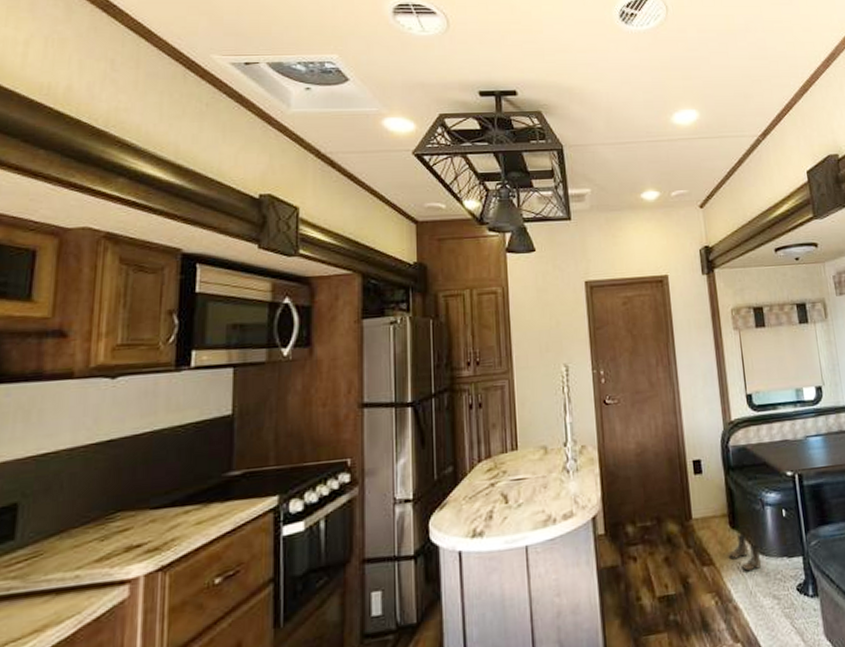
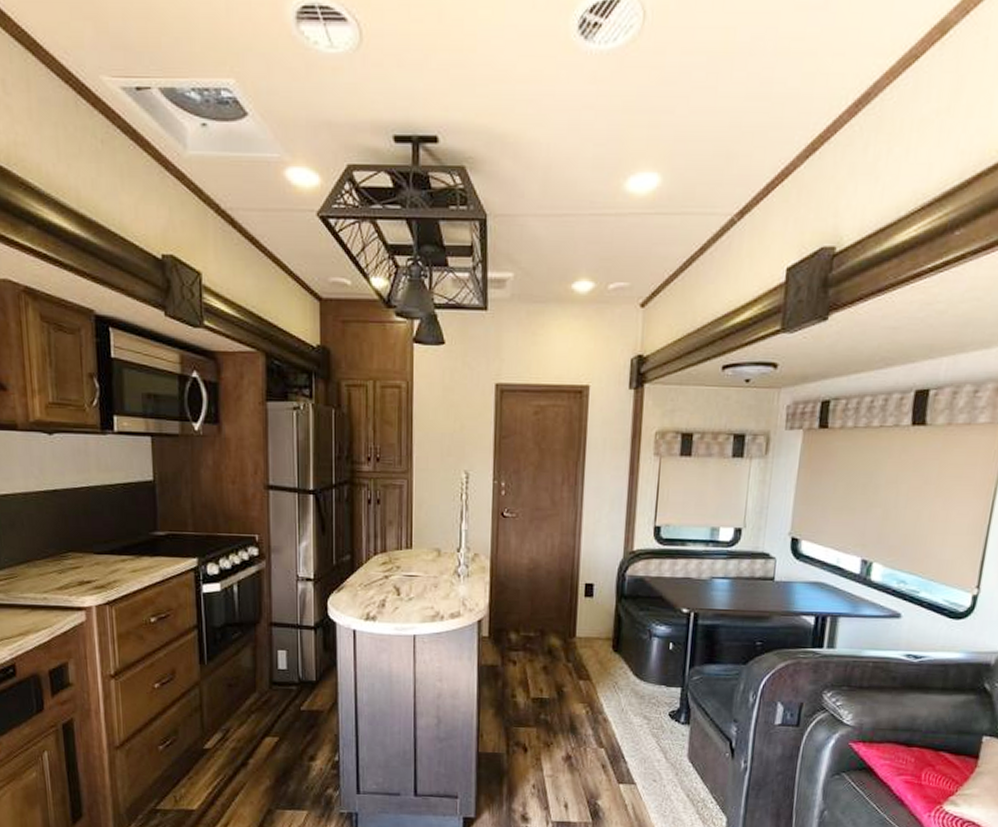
boots: present [728,534,762,572] -> none [606,659,639,692]

